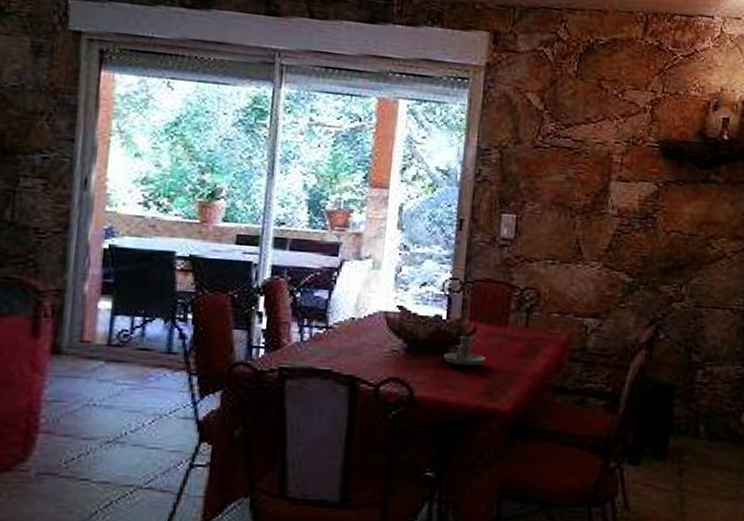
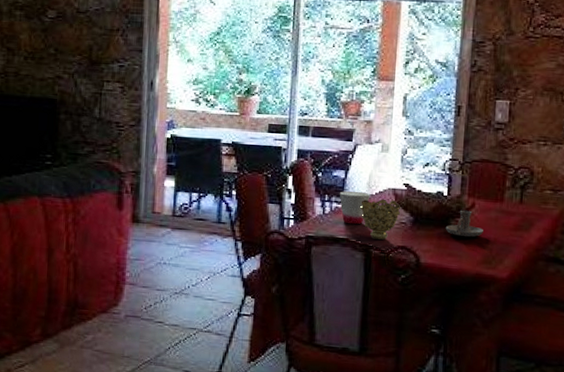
cup: none [321,314,358,354] -> present [339,191,370,225]
decorative bowl: none [345,323,394,371] -> present [360,198,401,240]

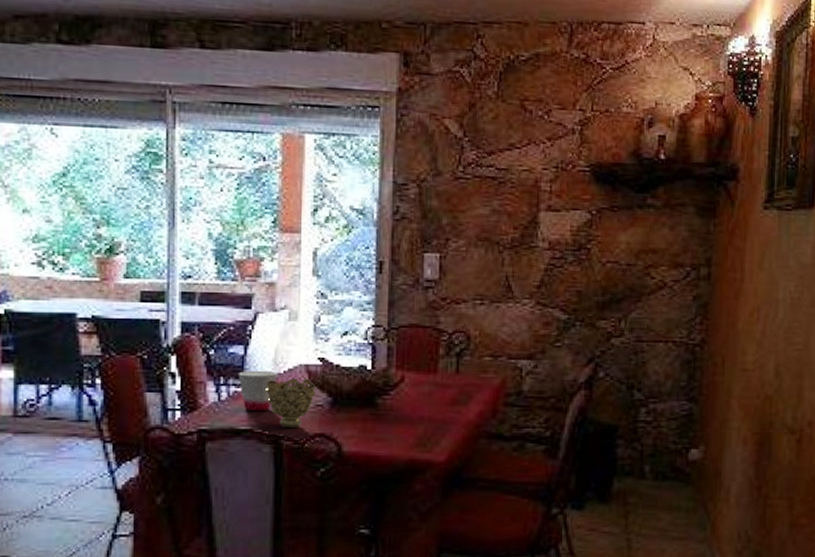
candle holder: present [446,210,483,238] -> none [372,385,415,417]

